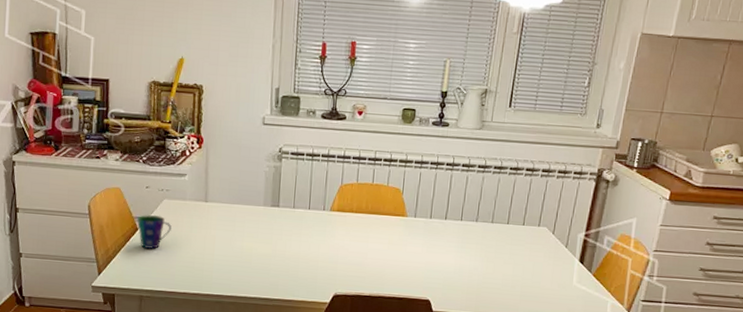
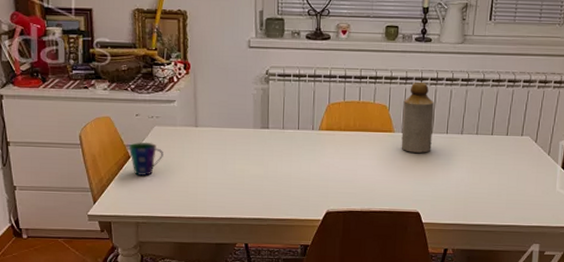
bottle: none [413,167,449,239] -> present [401,82,434,153]

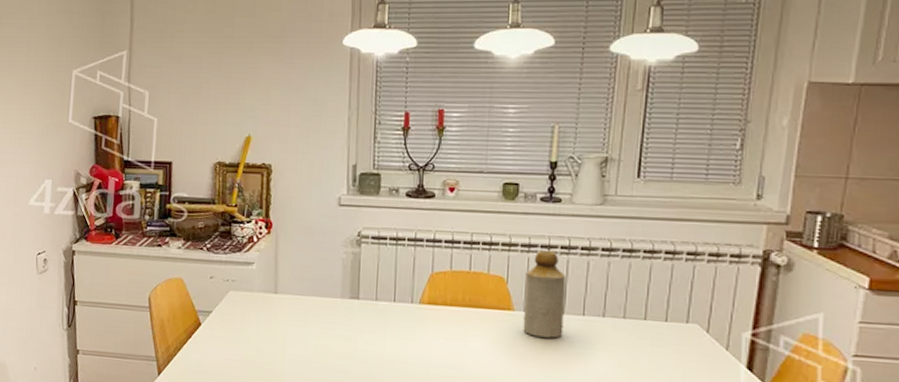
cup: present [129,142,163,176] -> none [200,308,238,347]

